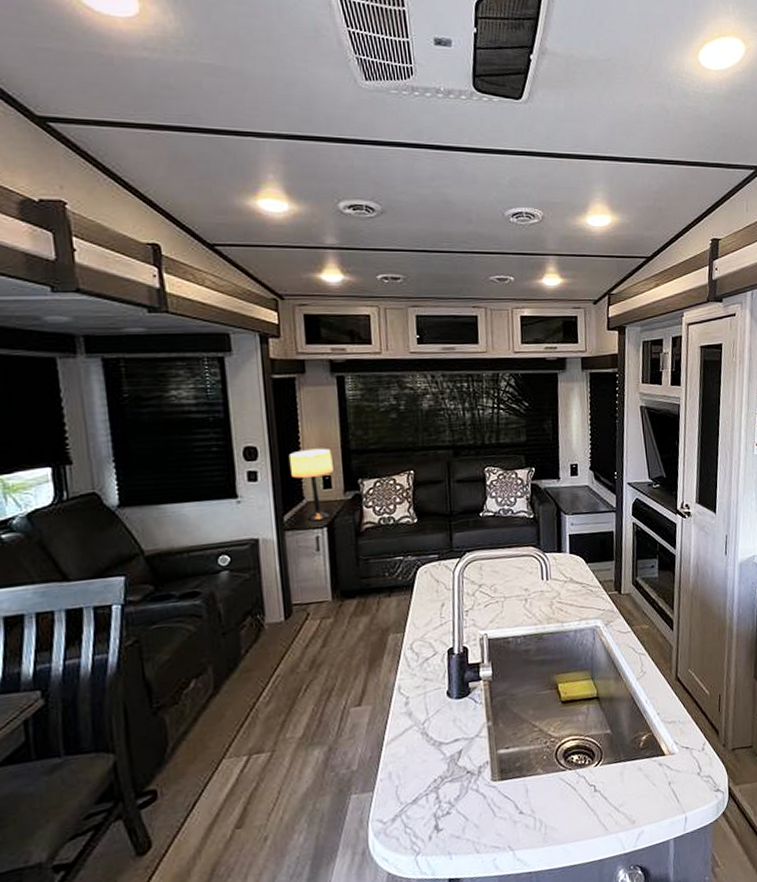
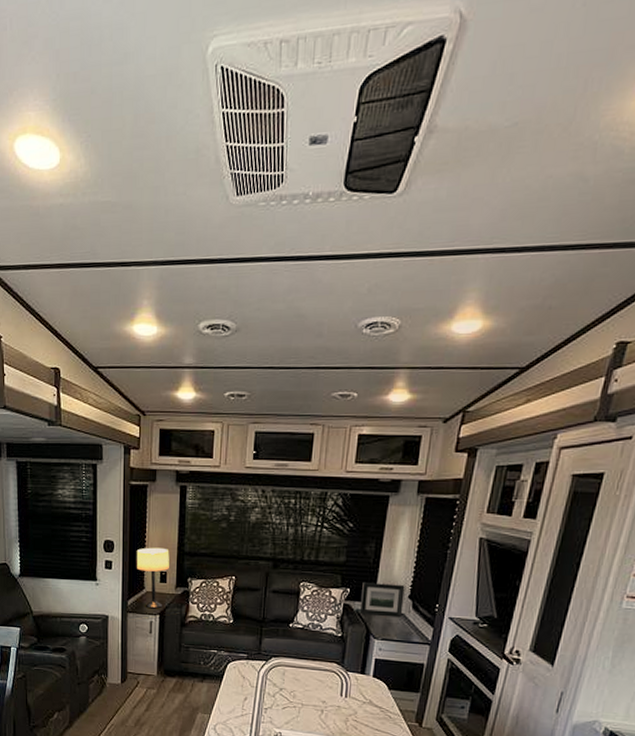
picture frame: none [546,457,587,492] -> present [359,581,405,618]

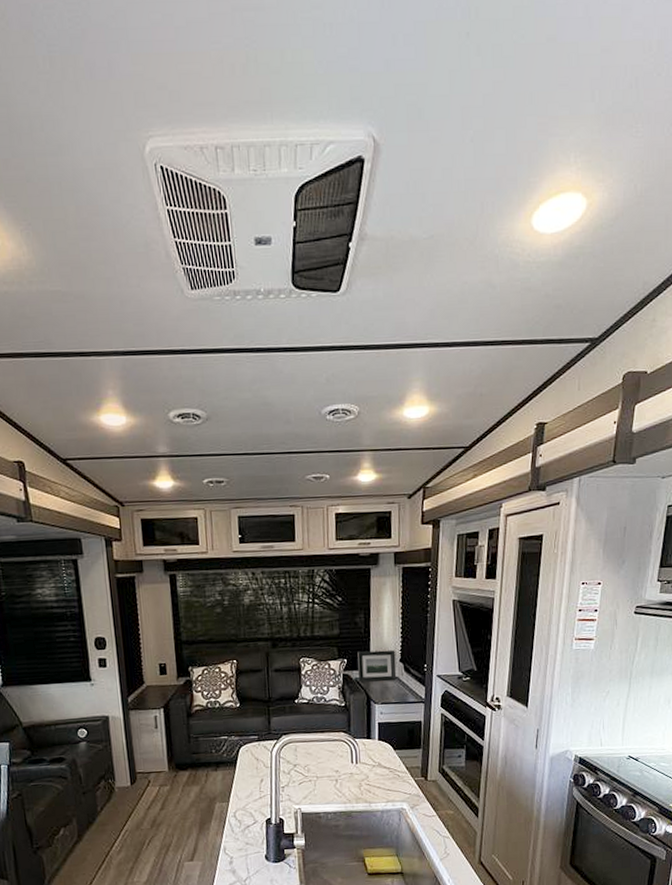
table lamp: present [136,547,170,609] -> none [131,639,168,703]

